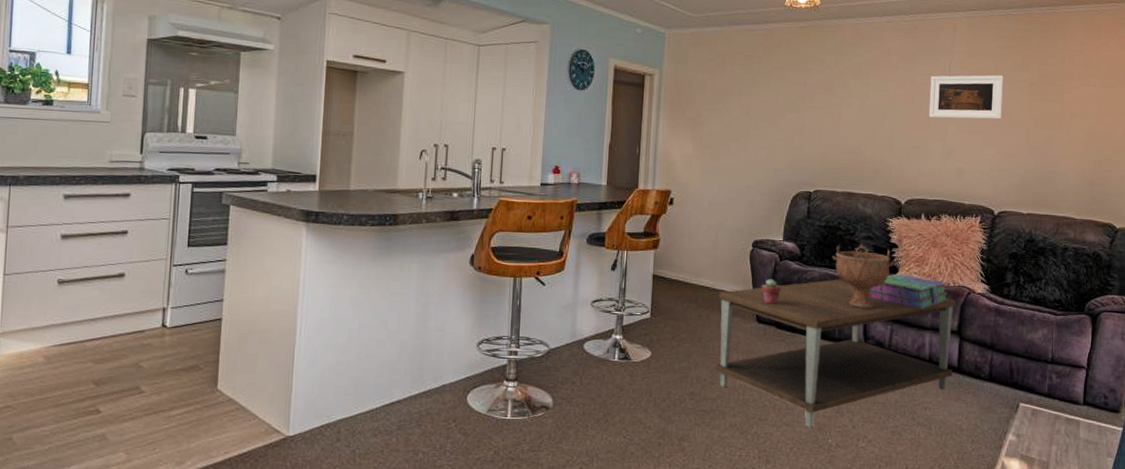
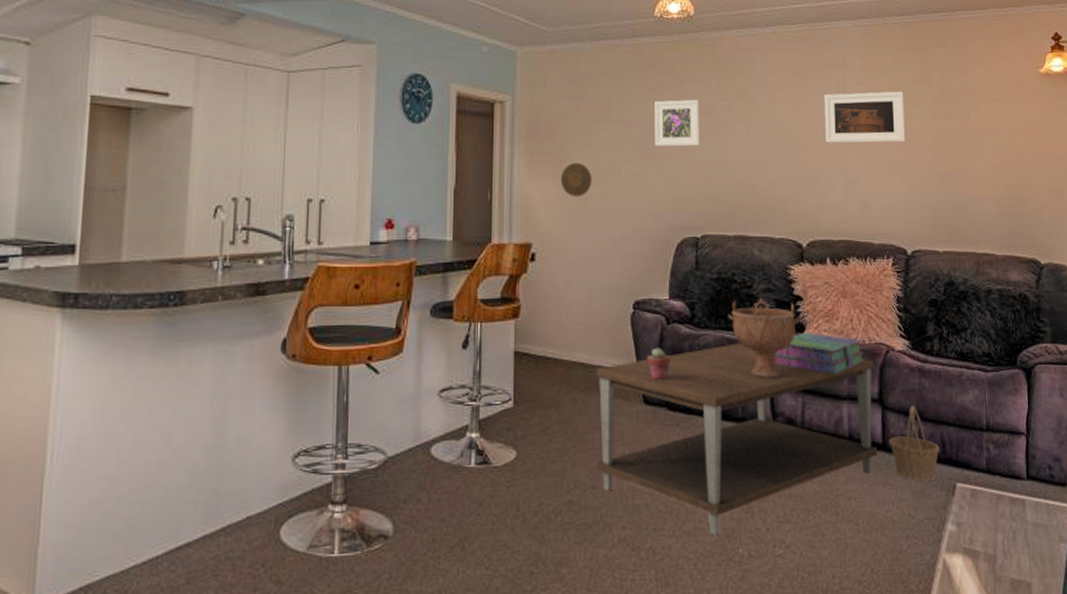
decorative plate: none [697,126,724,154] -> present [560,162,592,197]
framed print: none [779,77,819,117] -> present [655,99,699,147]
basket: none [963,338,1008,400] -> present [888,405,940,482]

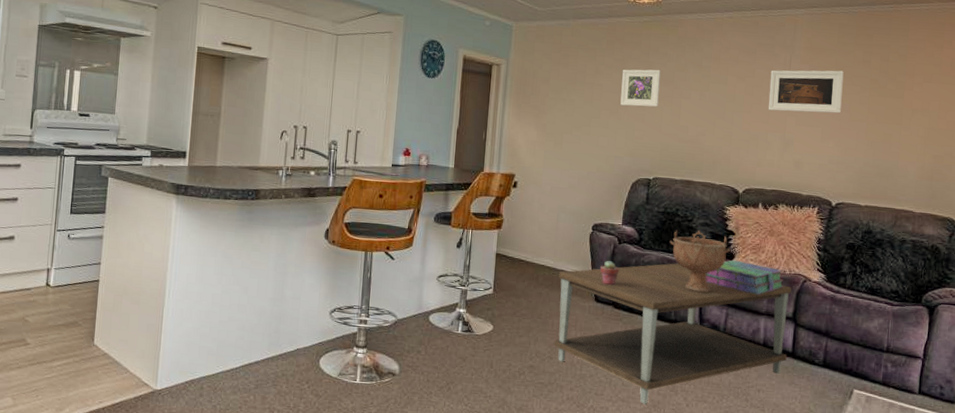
decorative plate: present [560,162,592,197] -> none [540,114,566,141]
basket: present [888,405,940,482] -> none [797,325,842,386]

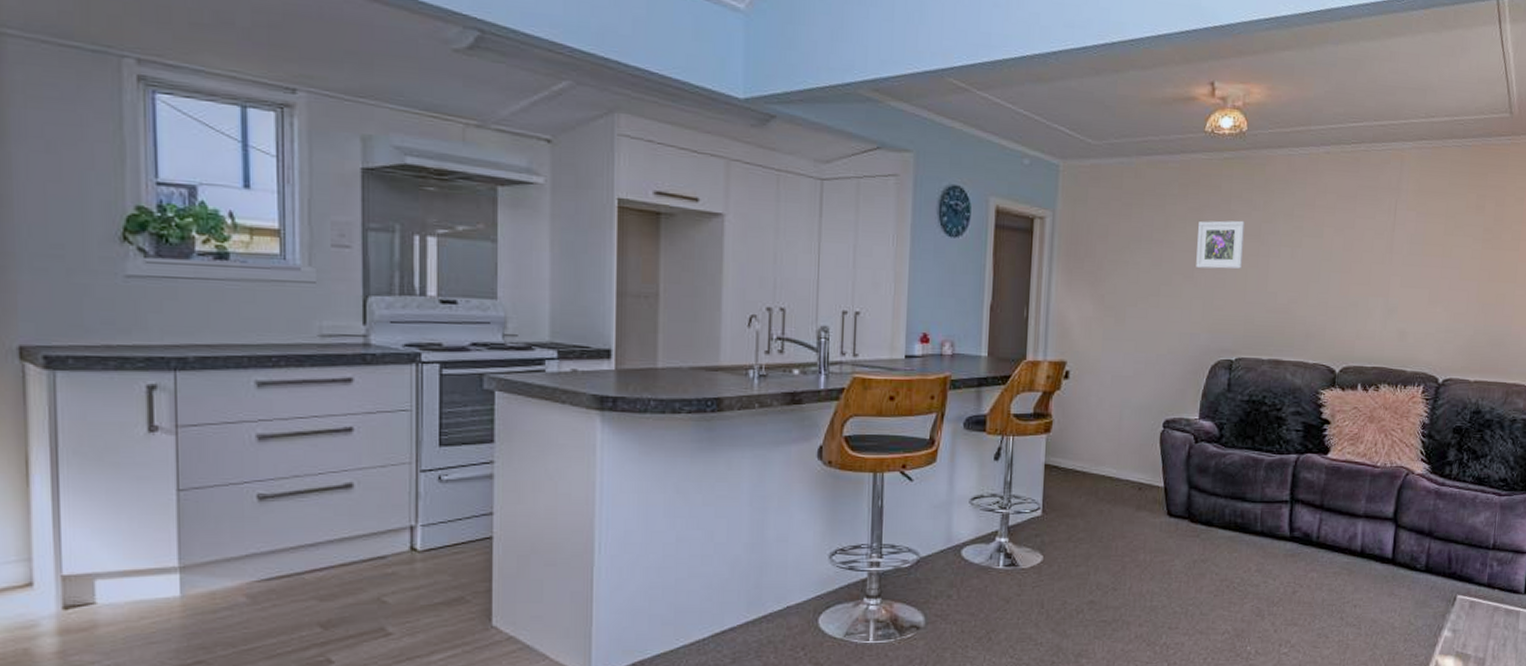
coffee table: present [553,263,791,405] -> none [1118,462,1393,635]
potted succulent: present [599,261,619,286] -> none [1172,465,1196,495]
decorative bowl: present [669,230,731,293] -> none [1255,421,1326,496]
stack of books: present [705,260,784,295] -> none [1296,454,1385,495]
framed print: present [768,70,844,114] -> none [1369,218,1455,271]

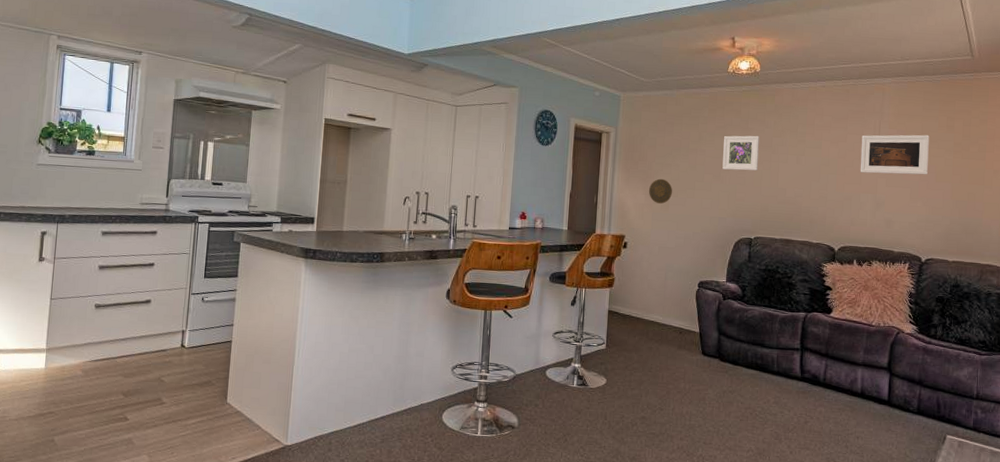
decorative plate: none [1097,281,1130,316] -> present [648,178,672,204]
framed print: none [1369,218,1455,271] -> present [860,134,929,175]

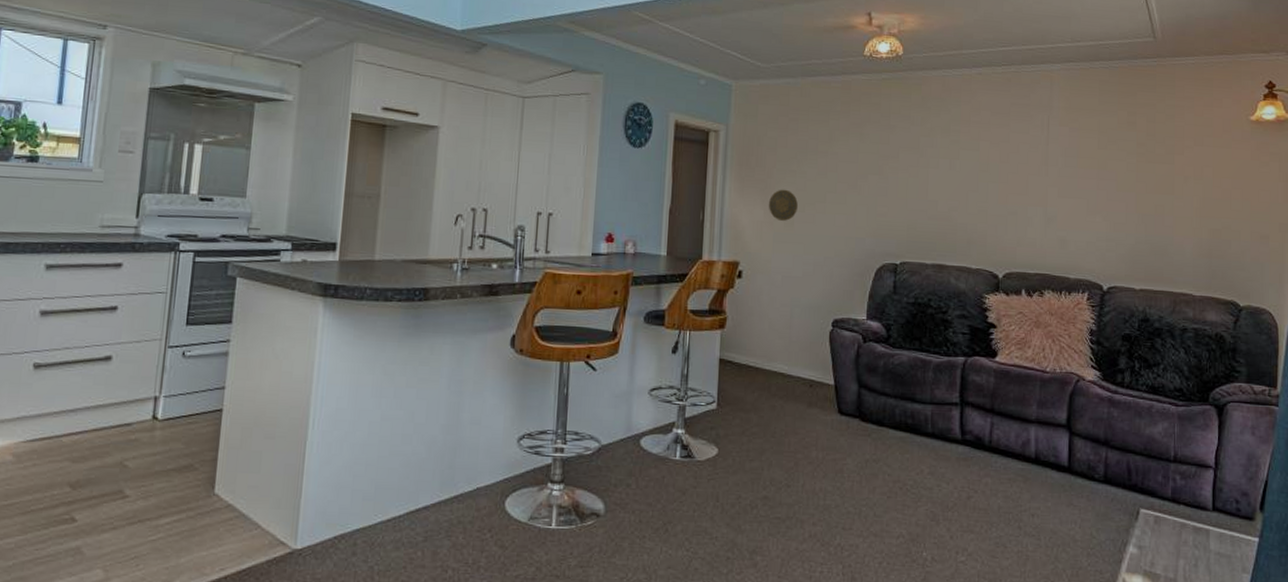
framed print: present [722,135,759,171] -> none [859,134,904,179]
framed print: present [860,134,929,175] -> none [1026,133,1108,183]

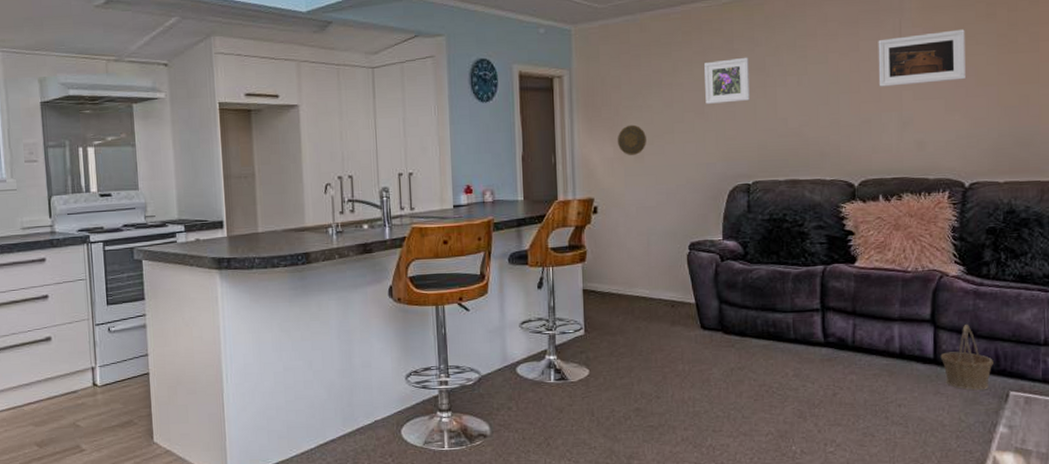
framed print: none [859,134,904,179] -> present [704,57,750,104]
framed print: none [1026,133,1108,183] -> present [878,29,967,87]
basket: none [1074,432,1125,505] -> present [940,324,993,391]

